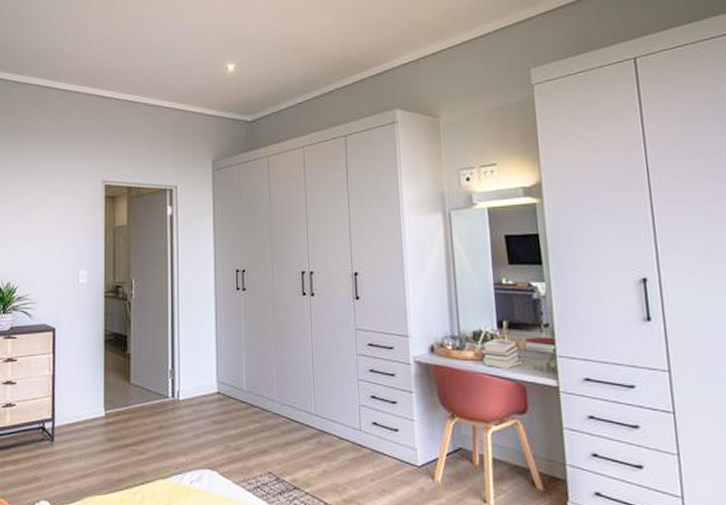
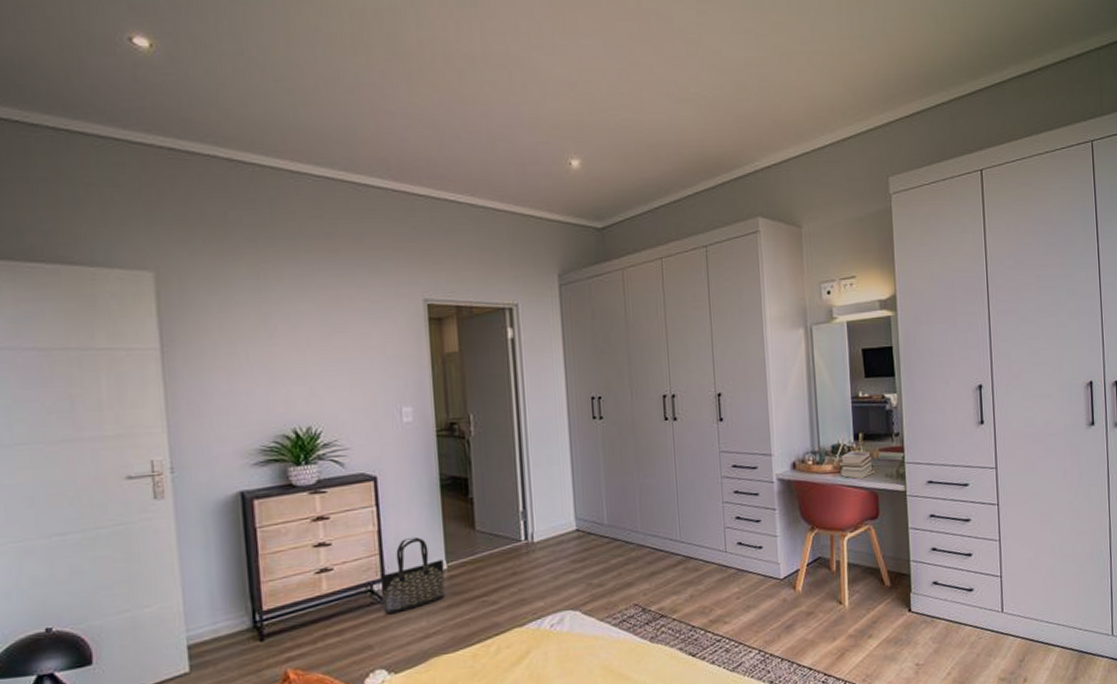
tote bag: none [51,385,102,452] -> present [381,537,446,615]

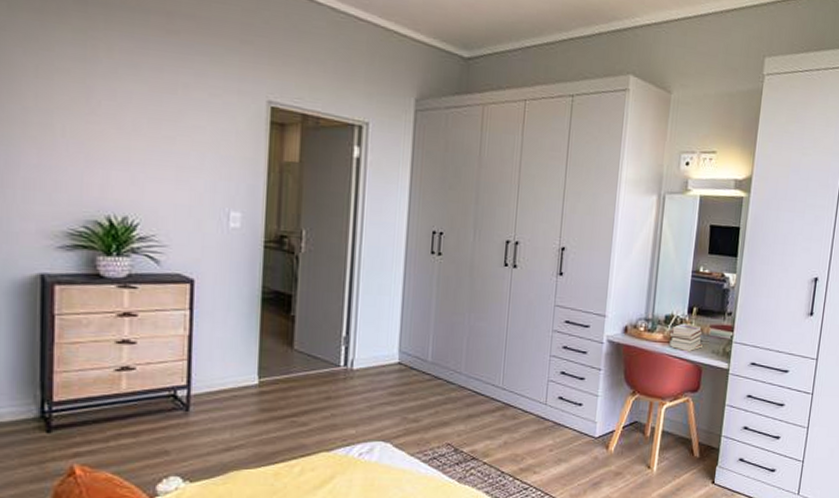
tote bag: present [381,537,446,615] -> none [185,348,256,423]

